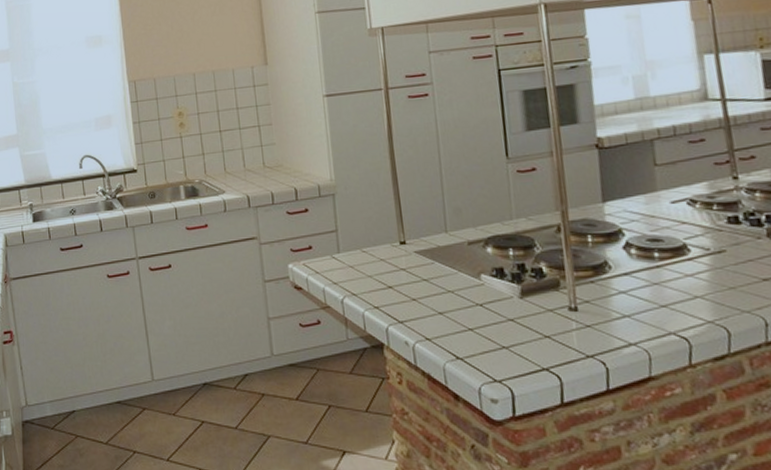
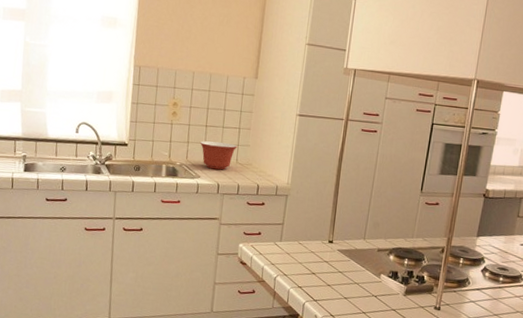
mixing bowl: none [216,145,261,180] -> present [199,141,238,170]

